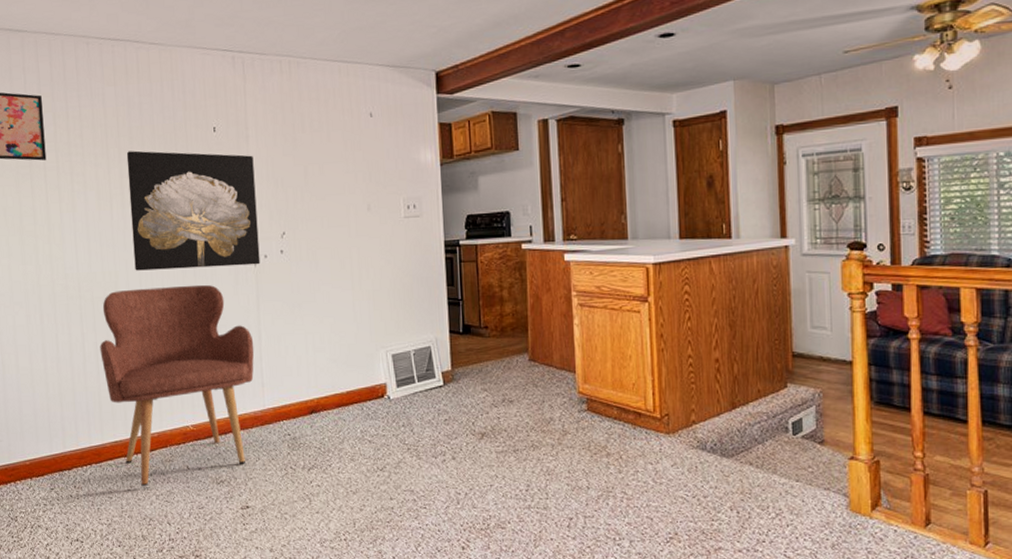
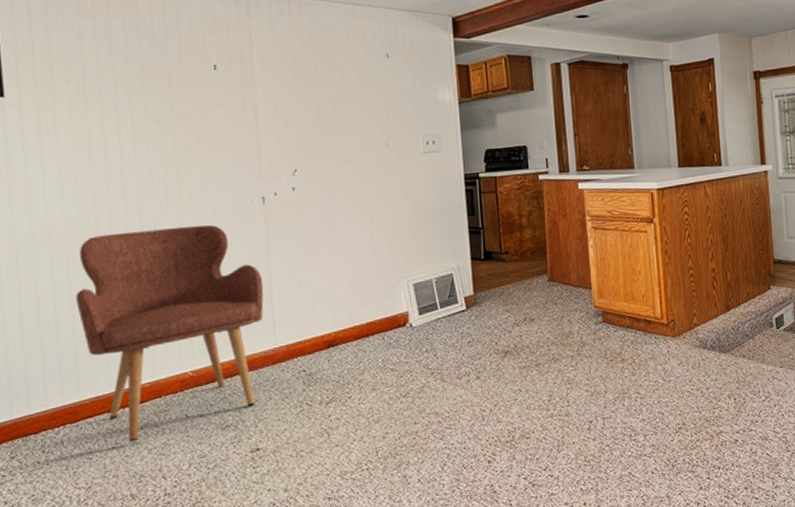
wall art: present [126,150,260,271] -> none [108,88,270,214]

